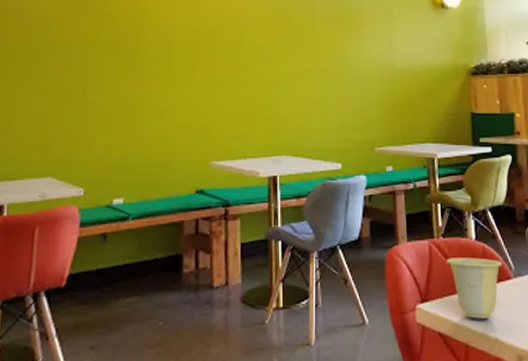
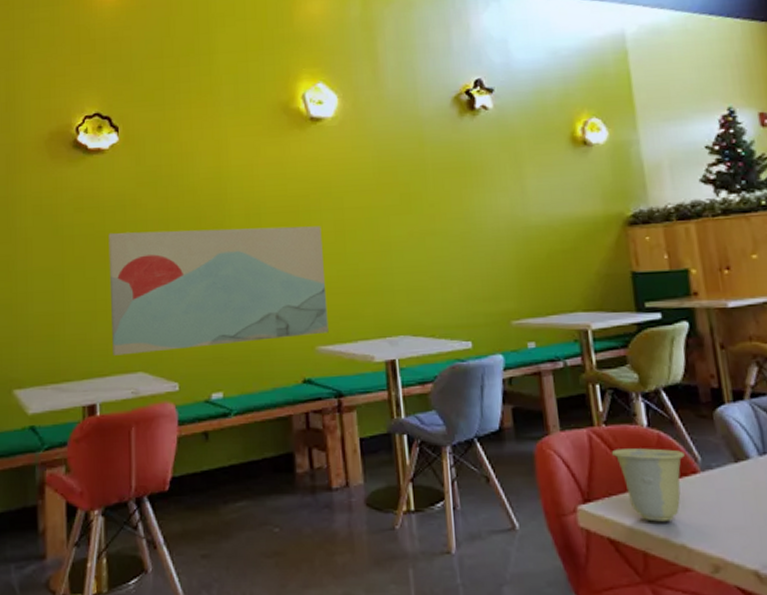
wall art: none [24,51,223,161] -> present [108,226,329,356]

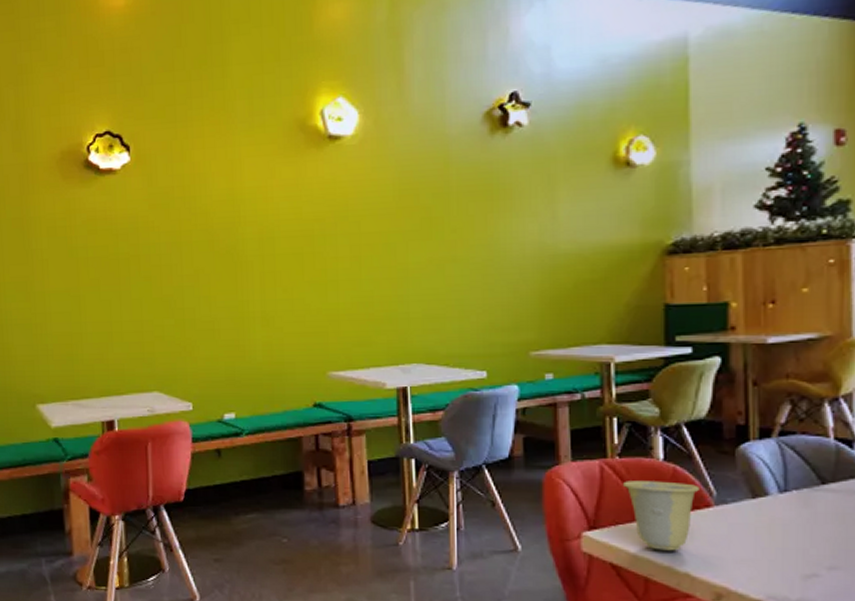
wall art: present [108,226,329,356] -> none [122,251,341,375]

